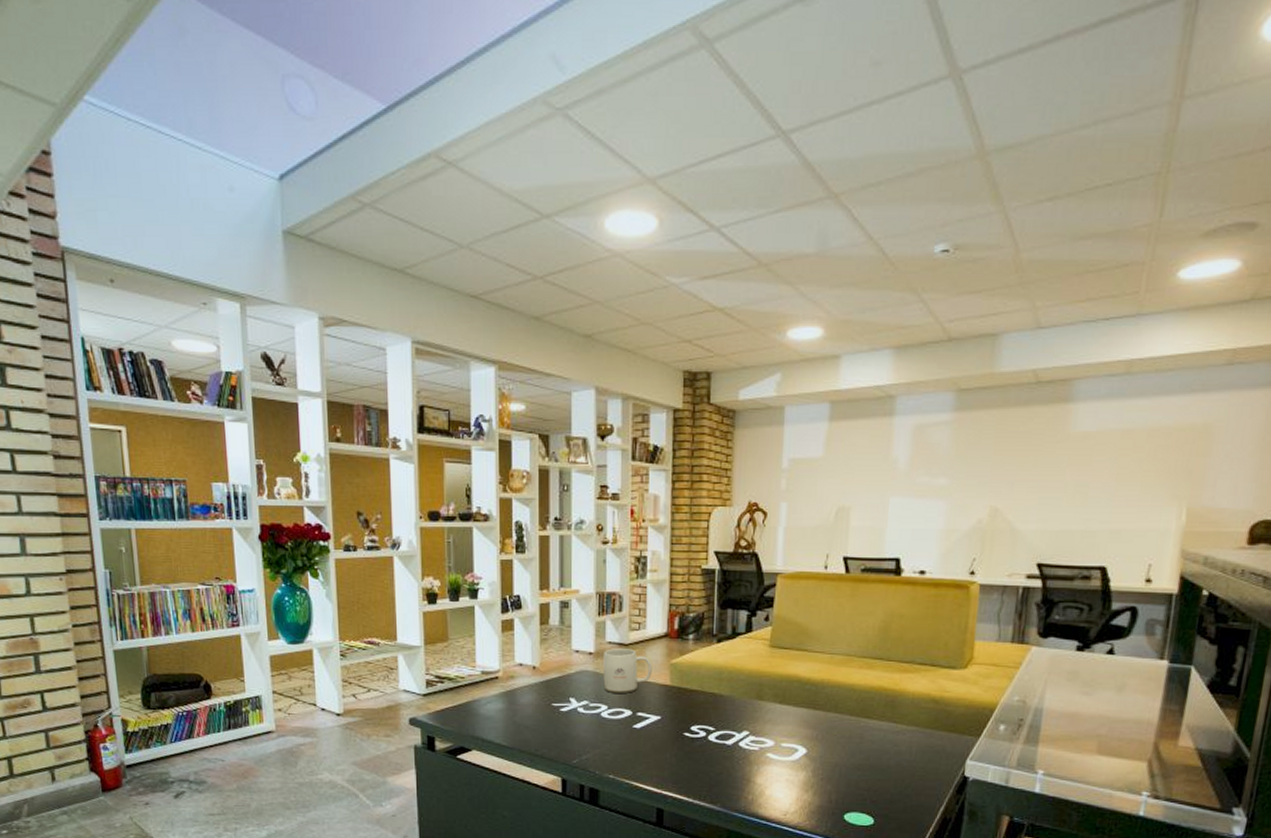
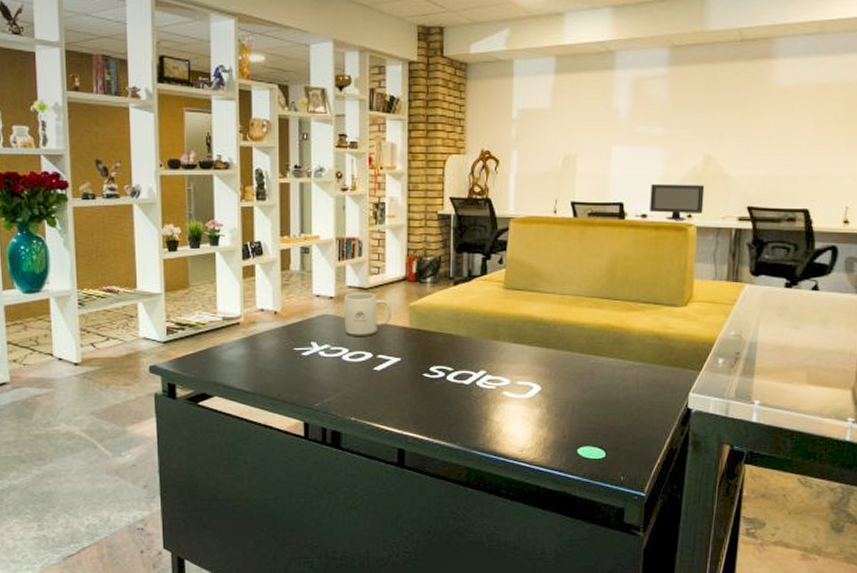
computer monitor: none [928,538,990,577] -> present [649,183,705,220]

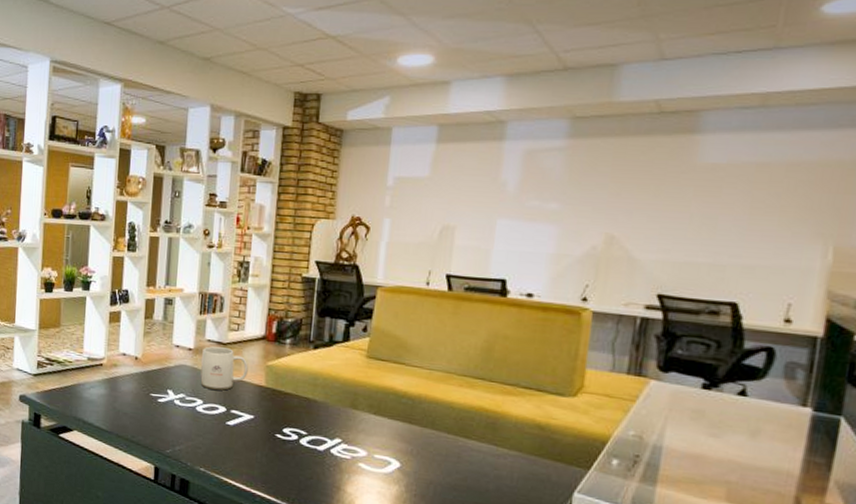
computer monitor: present [649,183,705,220] -> none [536,261,605,303]

